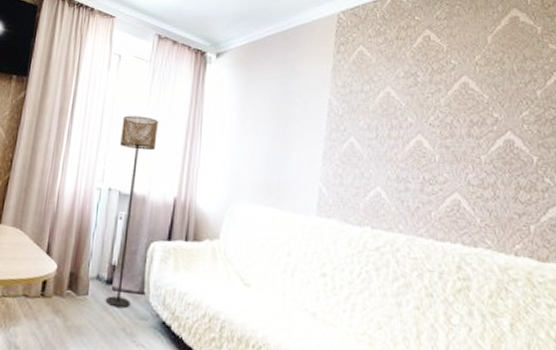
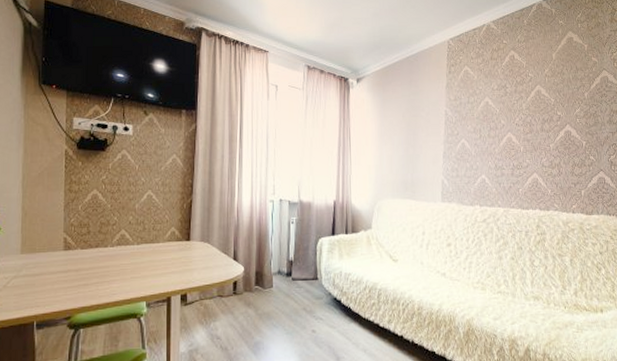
floor lamp: present [106,115,158,308] -> none [285,137,315,293]

